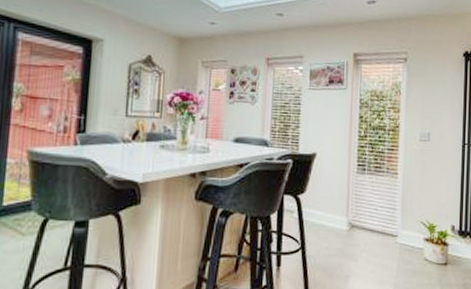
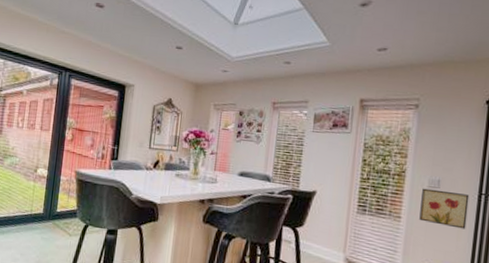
wall art: none [414,142,455,180] -> present [419,188,470,229]

